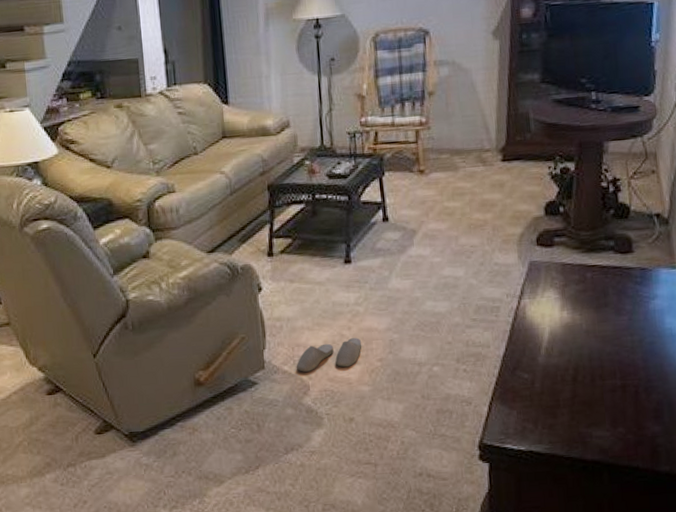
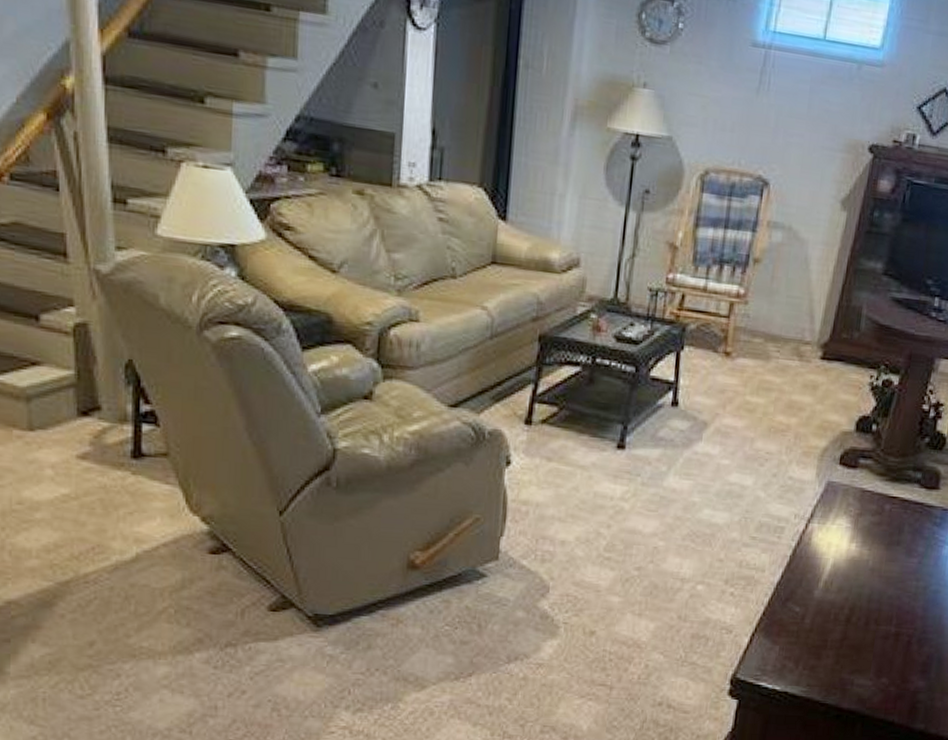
slippers: present [296,338,362,372] -> none [537,538,621,572]

